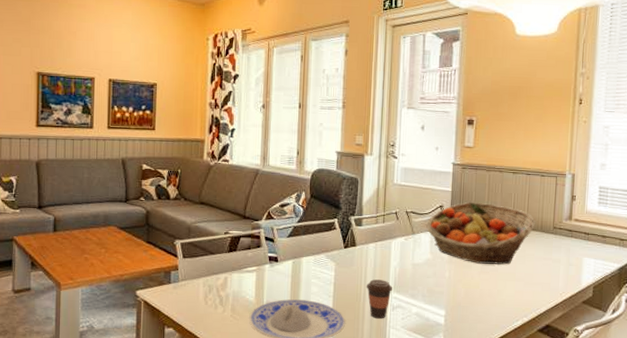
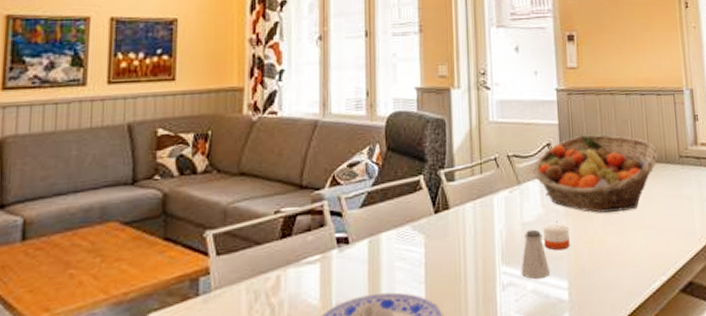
coffee cup: present [366,279,393,319] -> none [466,250,501,306]
saltshaker: none [408,269,432,306] -> present [521,229,550,279]
candle: none [429,267,451,288] -> present [543,223,570,251]

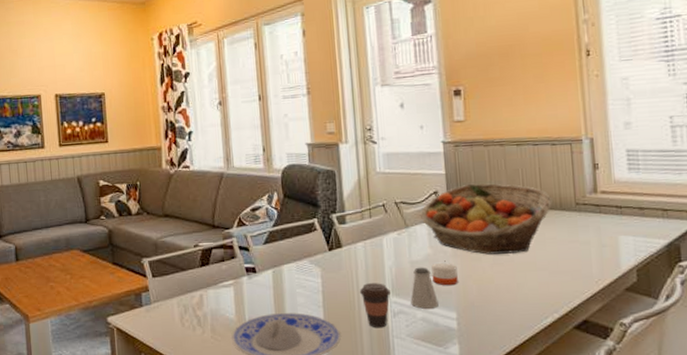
coffee cup: none [466,250,501,306] -> present [359,283,392,328]

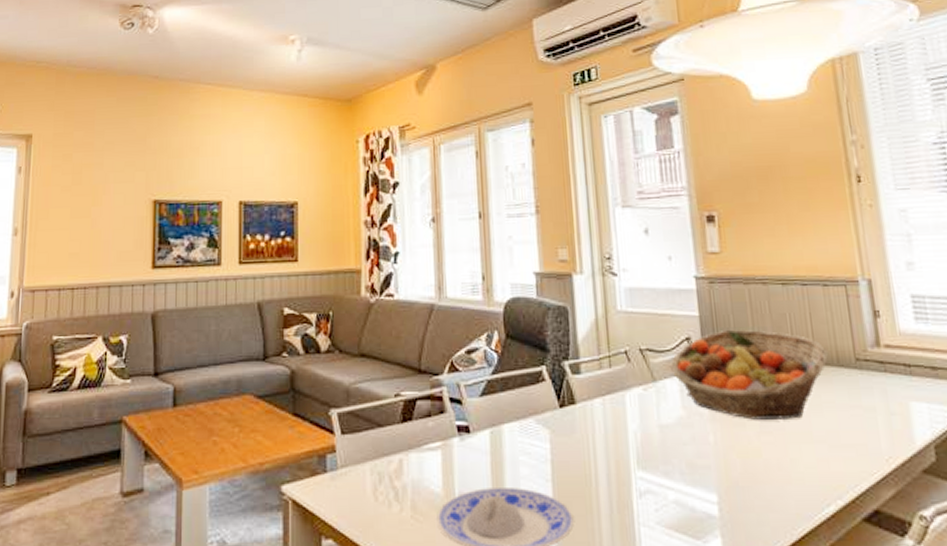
coffee cup: present [359,283,392,328] -> none [596,452,637,512]
saltshaker: present [410,267,439,309] -> none [660,433,695,488]
candle: present [431,262,458,286] -> none [685,427,718,459]

